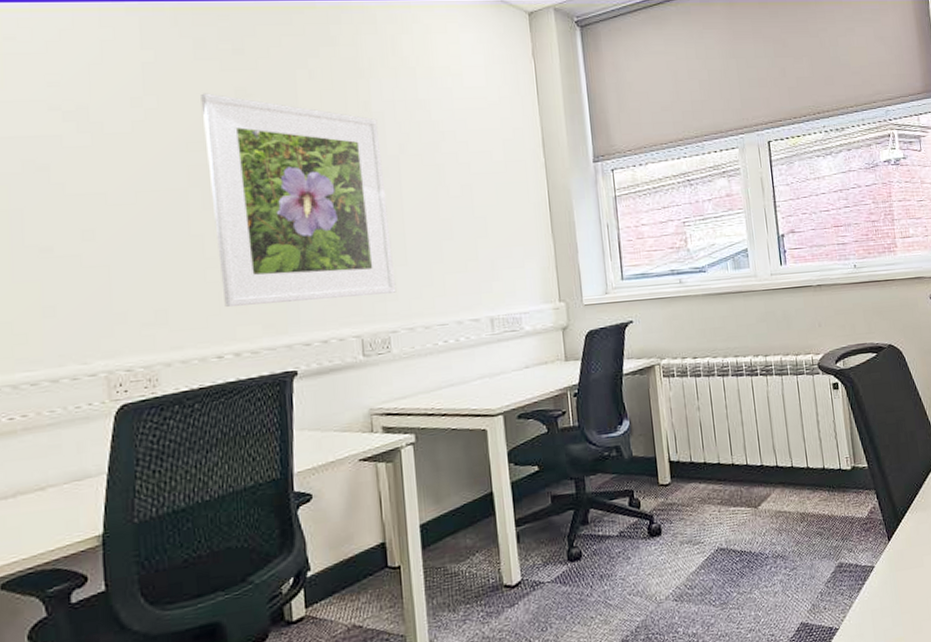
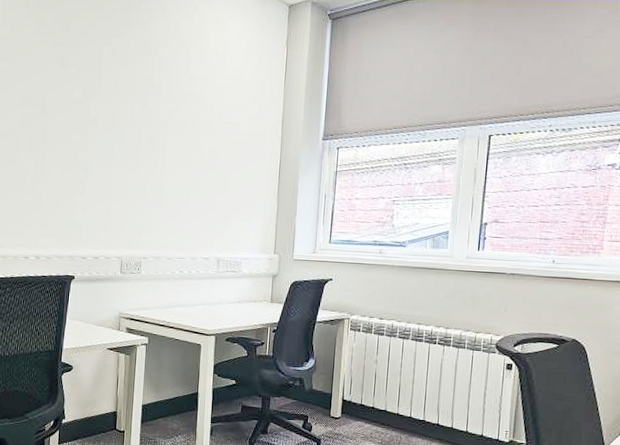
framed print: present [201,93,397,307] -> none [33,61,156,228]

